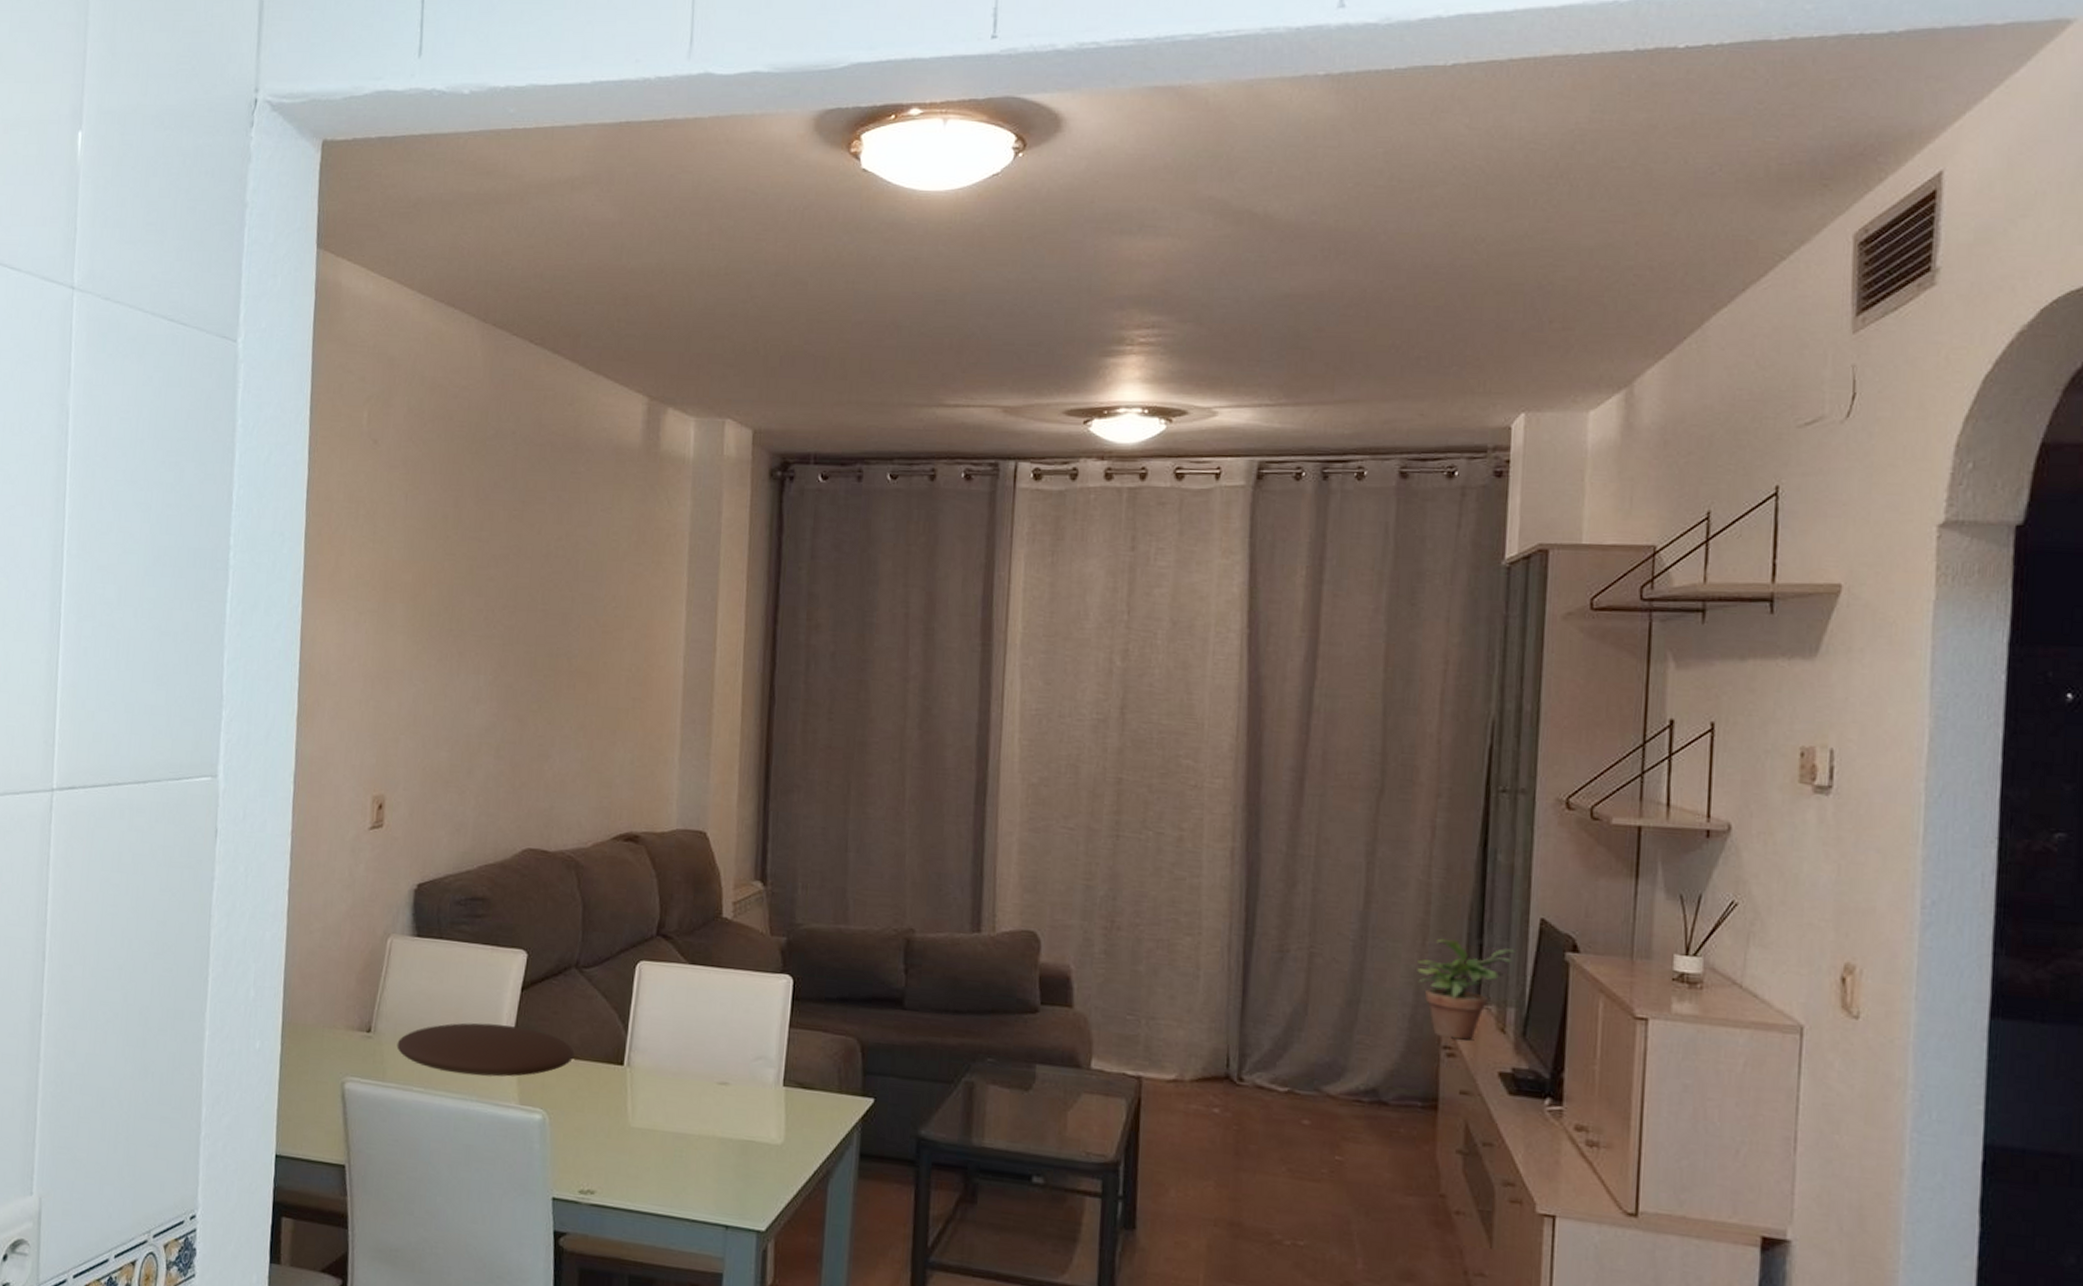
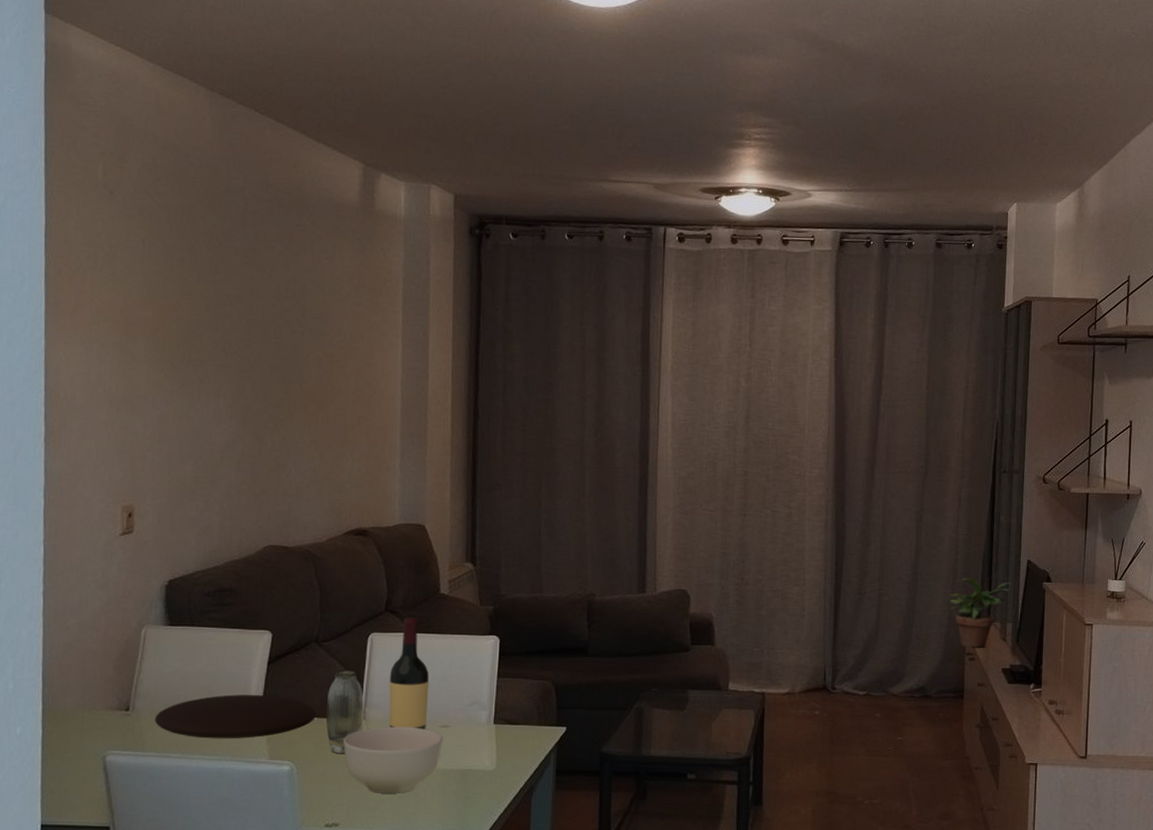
vase: none [584,1004,629,1106] -> present [325,670,364,753]
bowl: none [602,1077,721,1162] -> present [342,726,443,794]
wine bottle: none [657,944,707,1085] -> present [389,617,430,729]

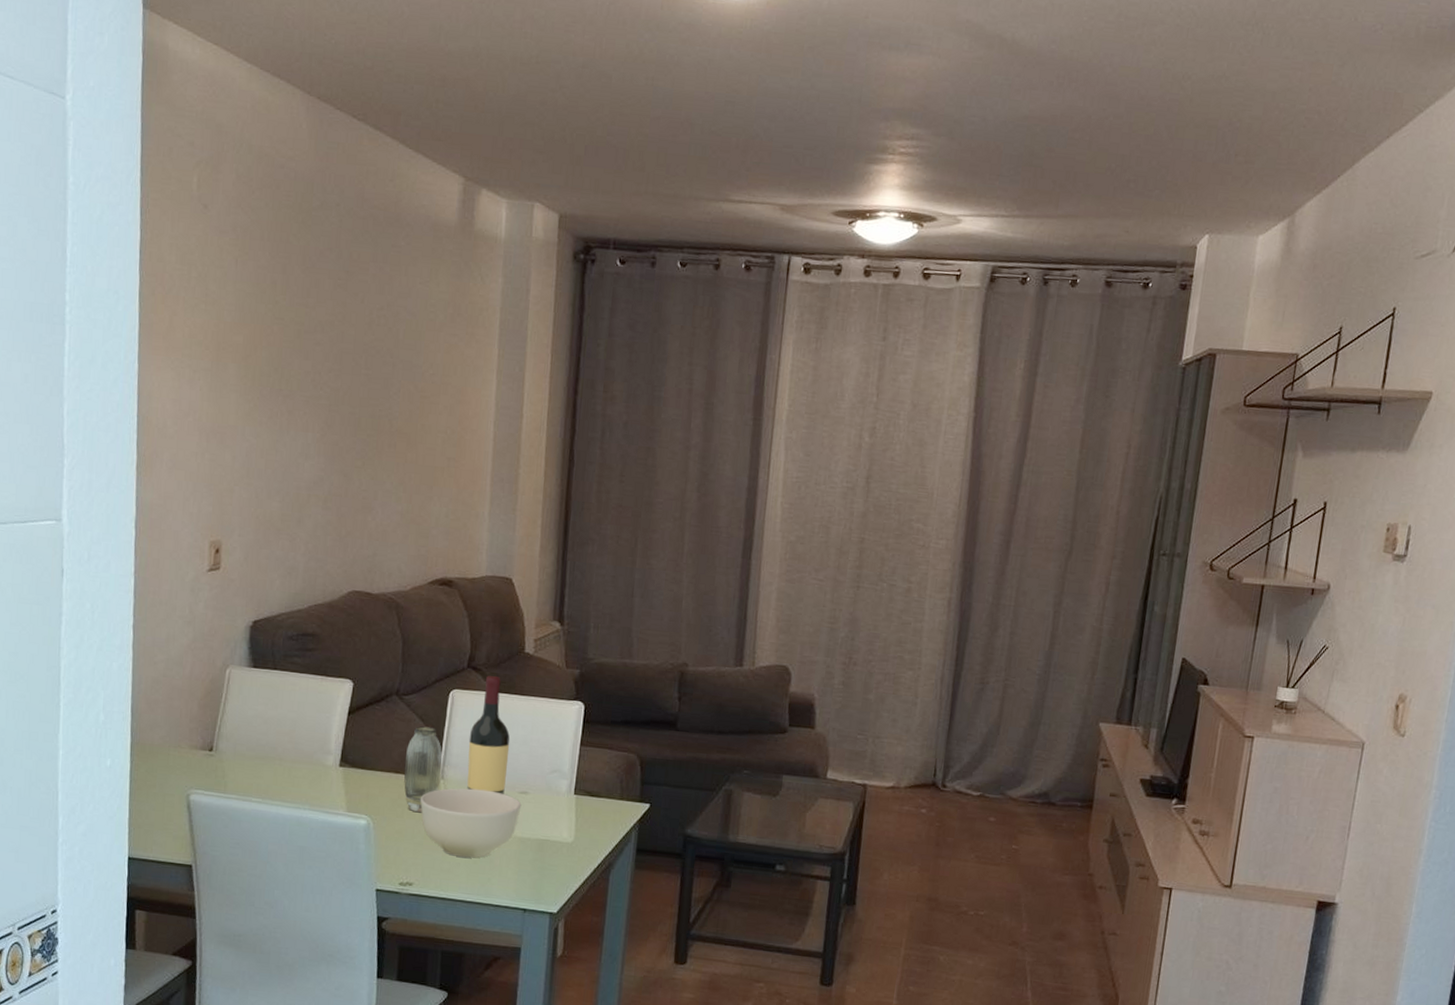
placemat: present [154,694,317,739] -> none [236,742,395,789]
potted plant: present [950,577,1013,648] -> none [1085,673,1163,754]

